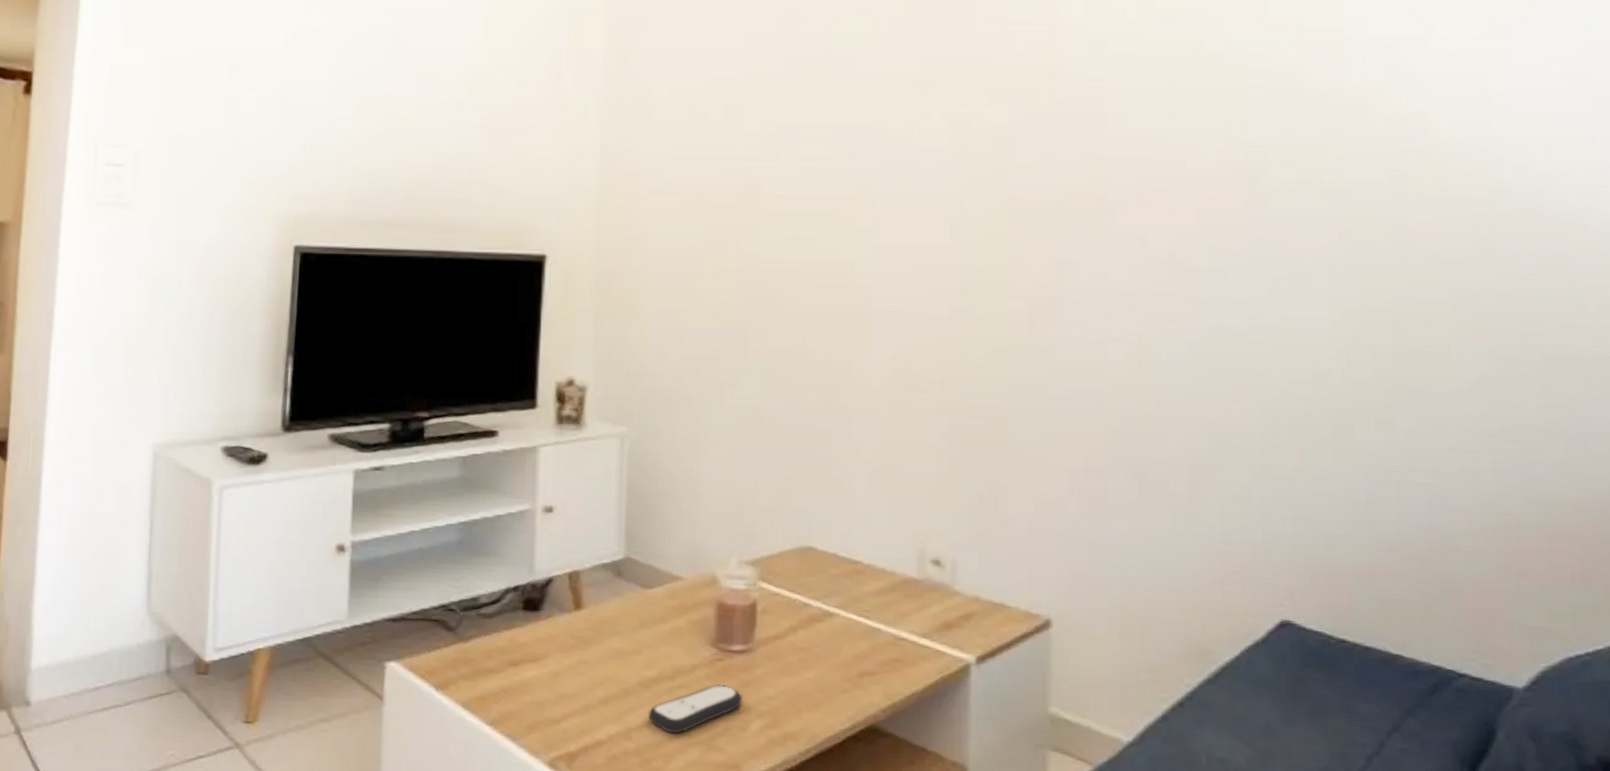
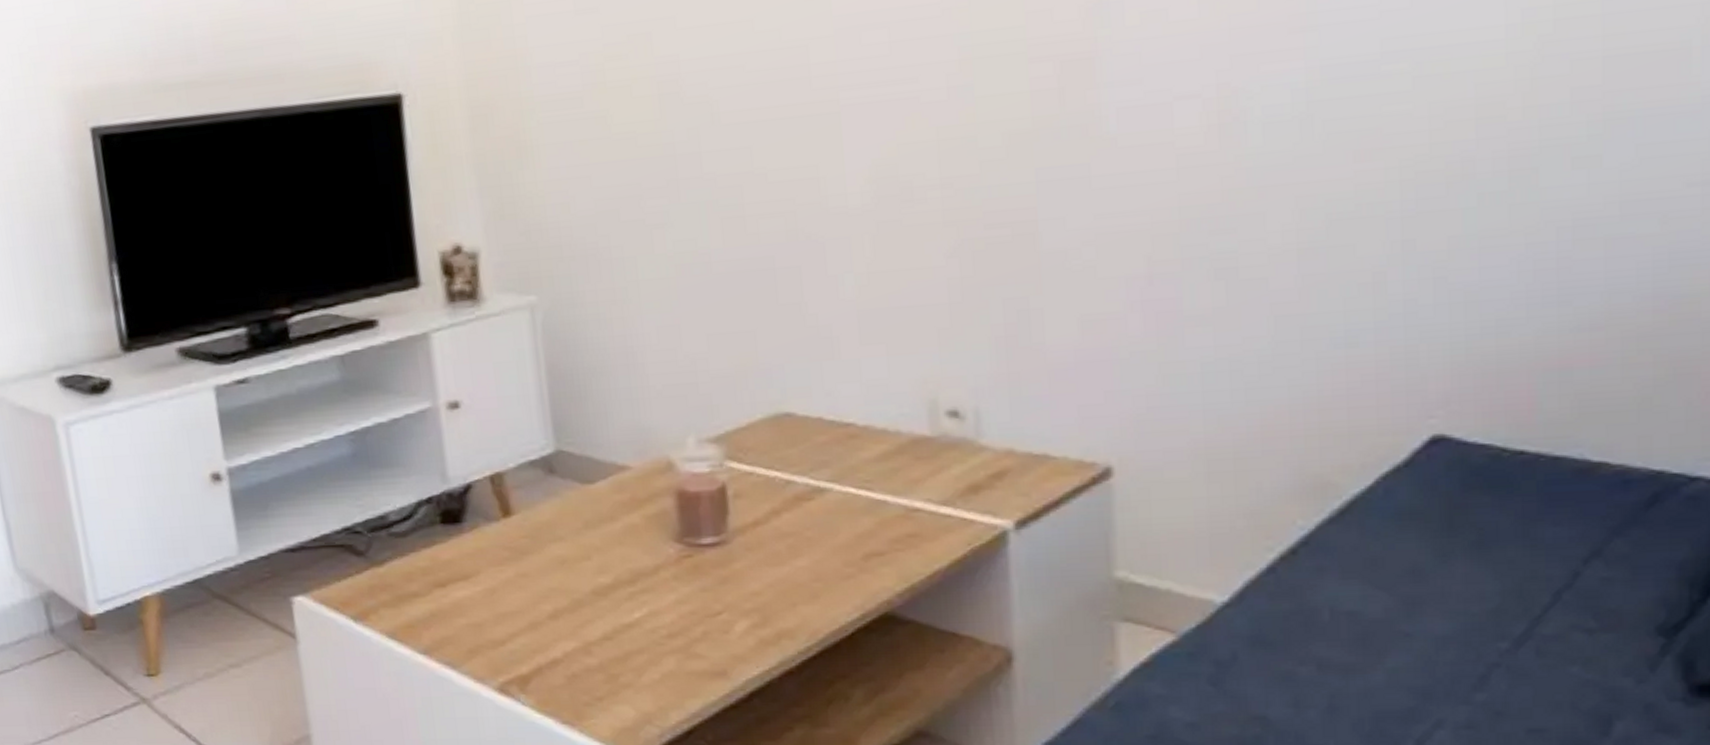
remote control: present [648,684,743,734] -> none [608,584,722,644]

